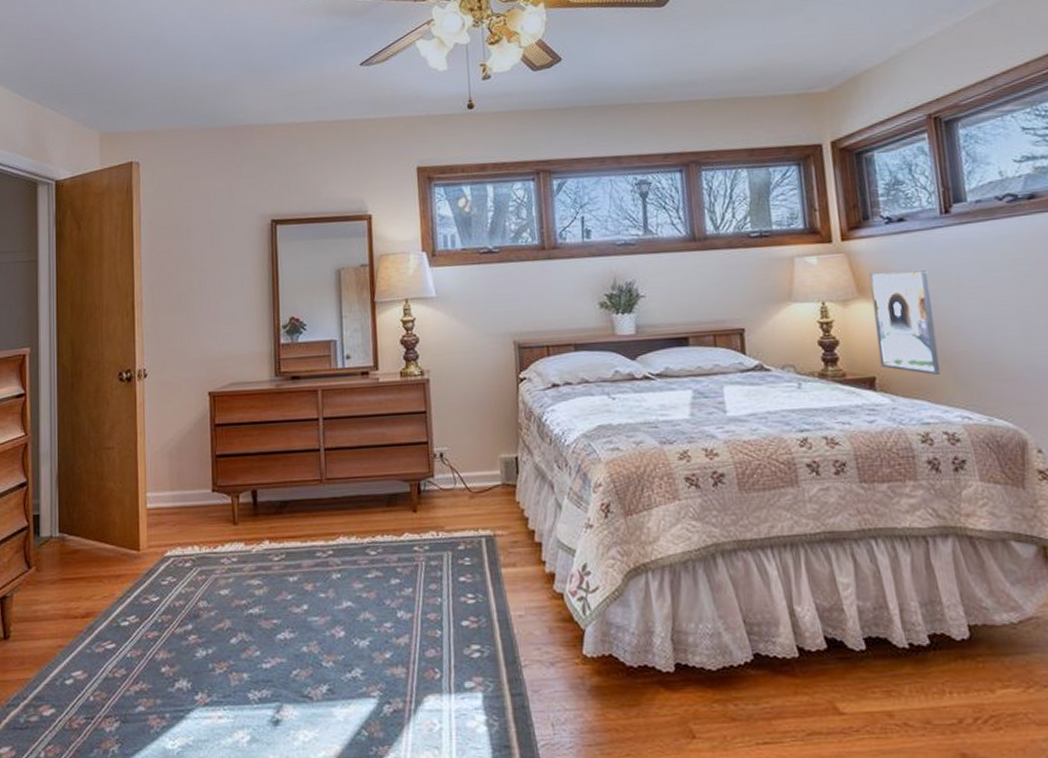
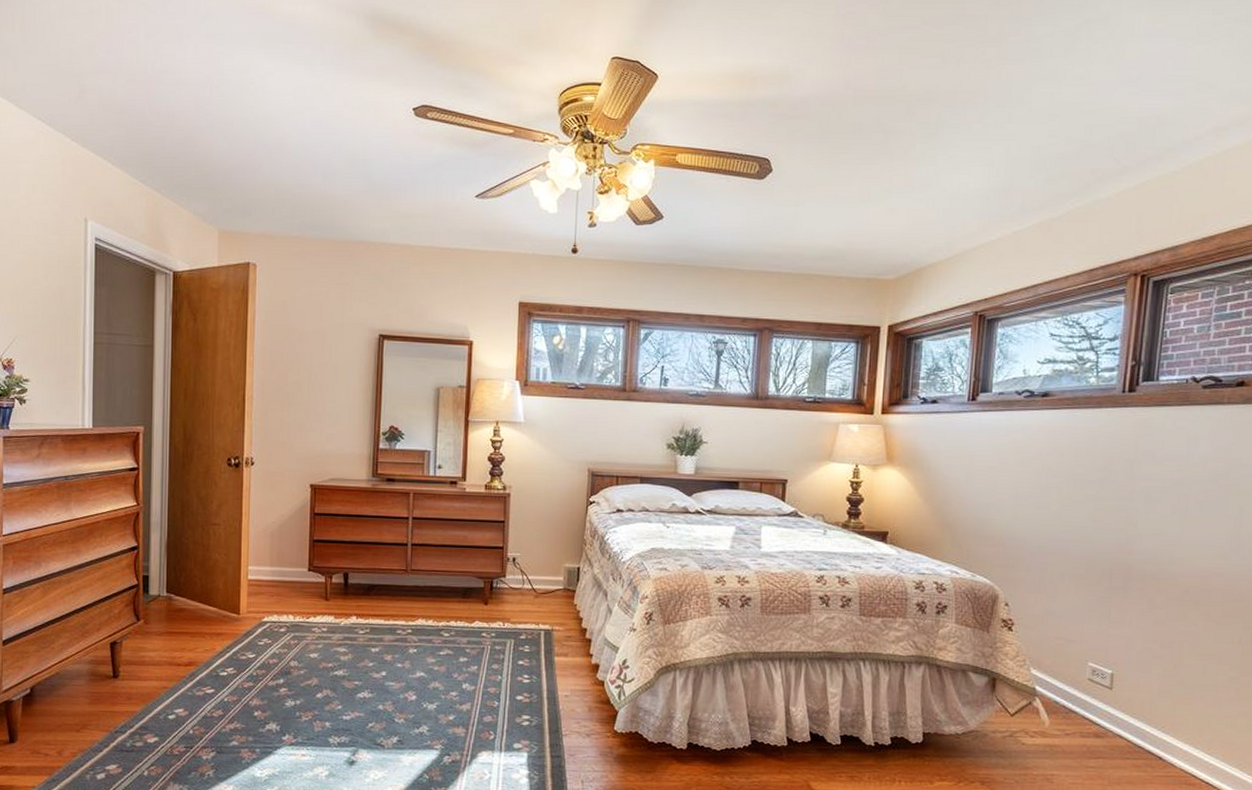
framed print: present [869,269,941,375] -> none [894,444,947,535]

